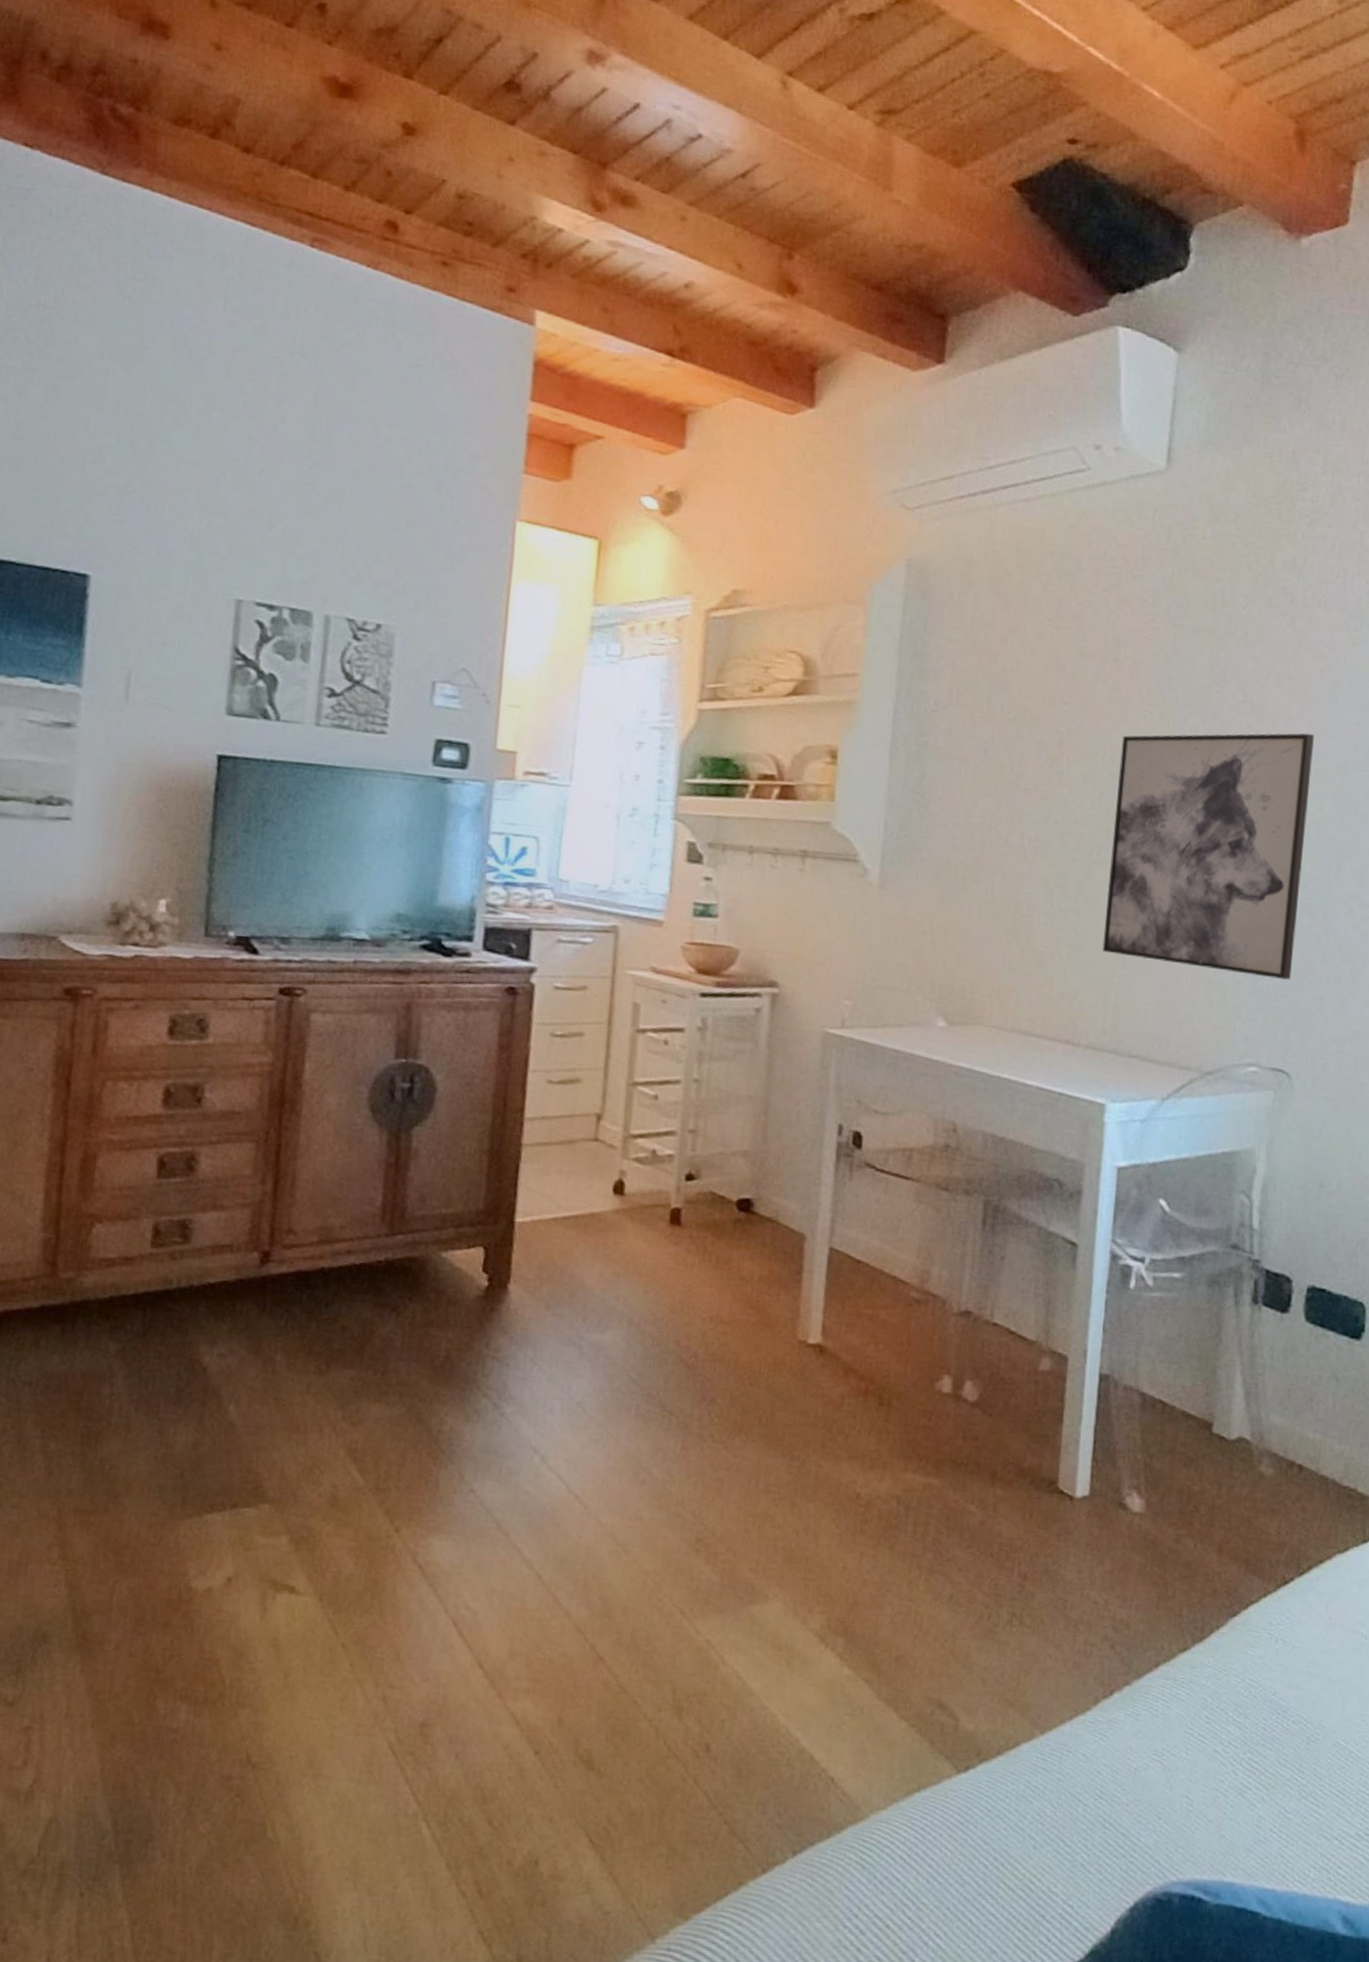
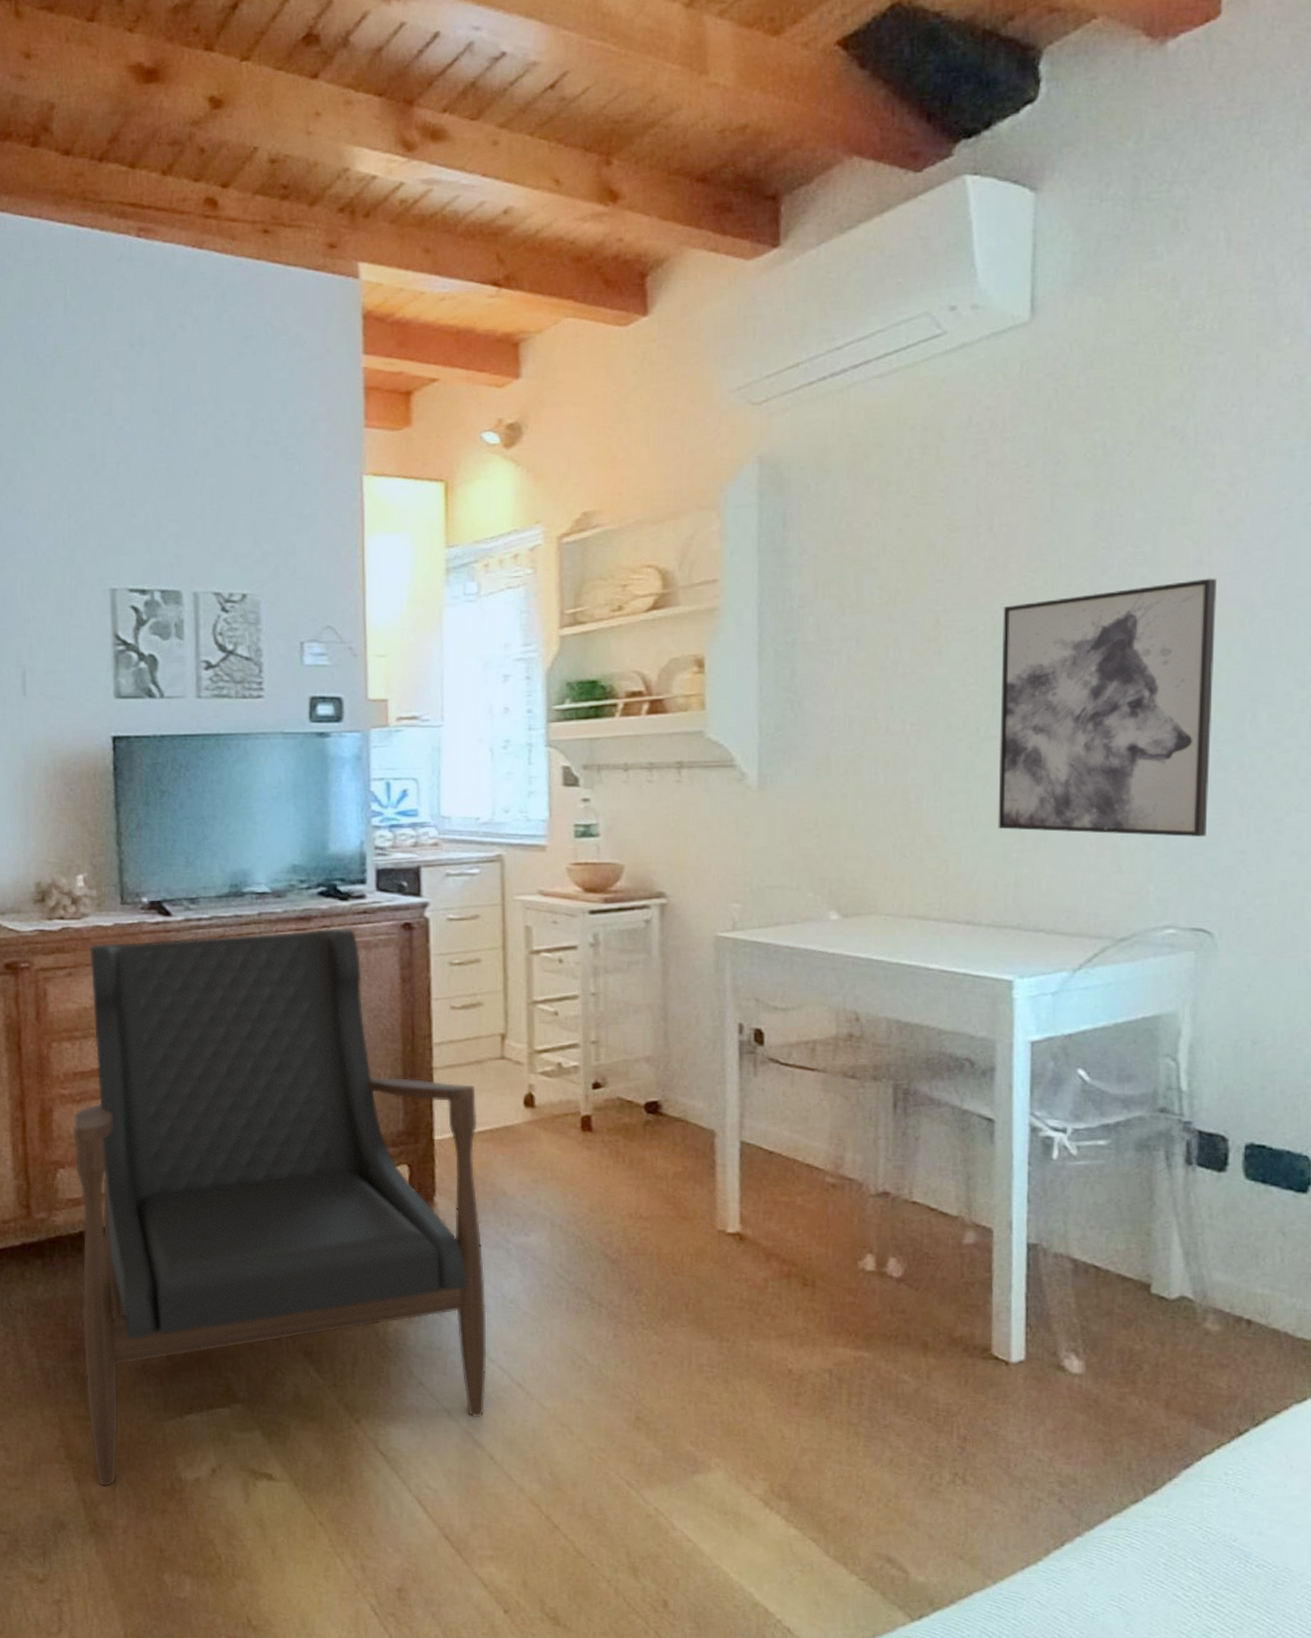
armchair: none [92,976,565,1594] -> present [73,928,487,1487]

